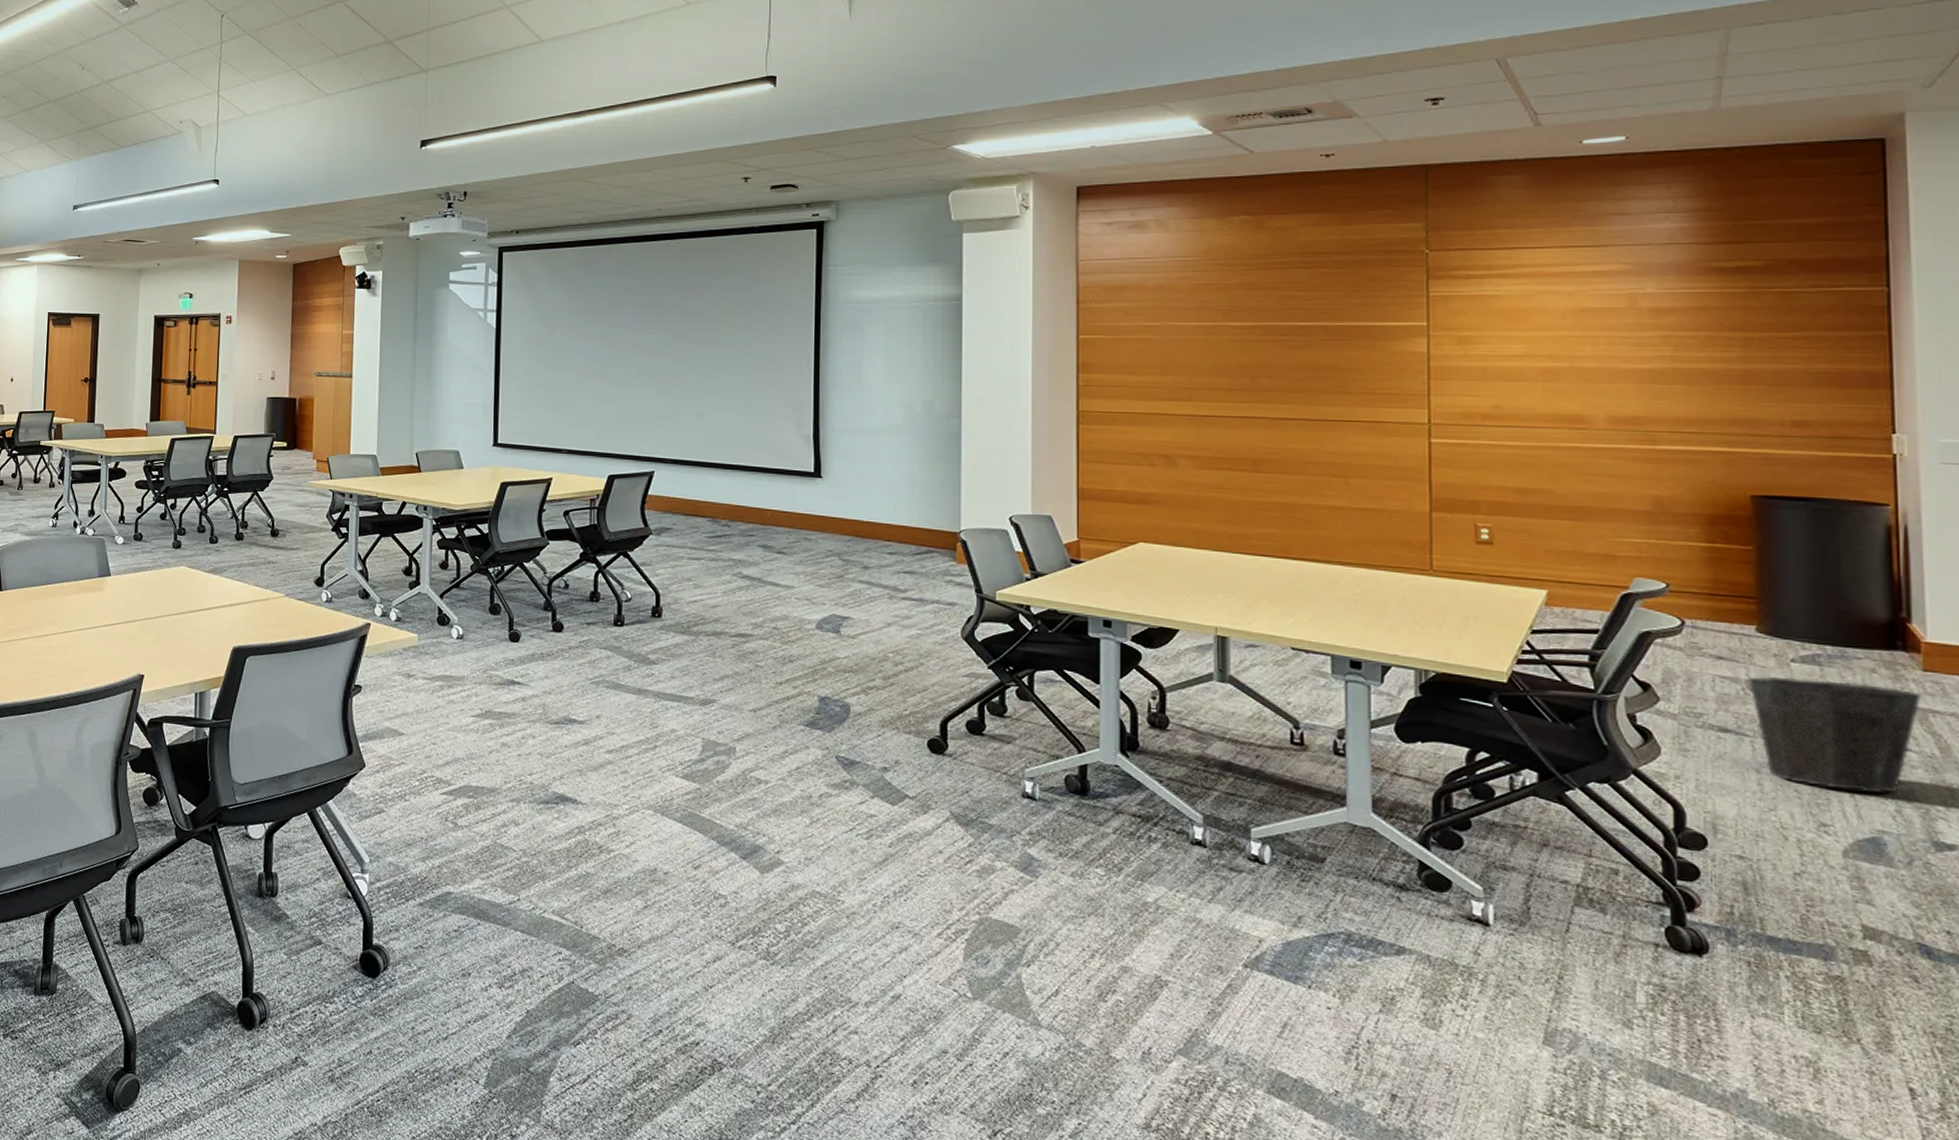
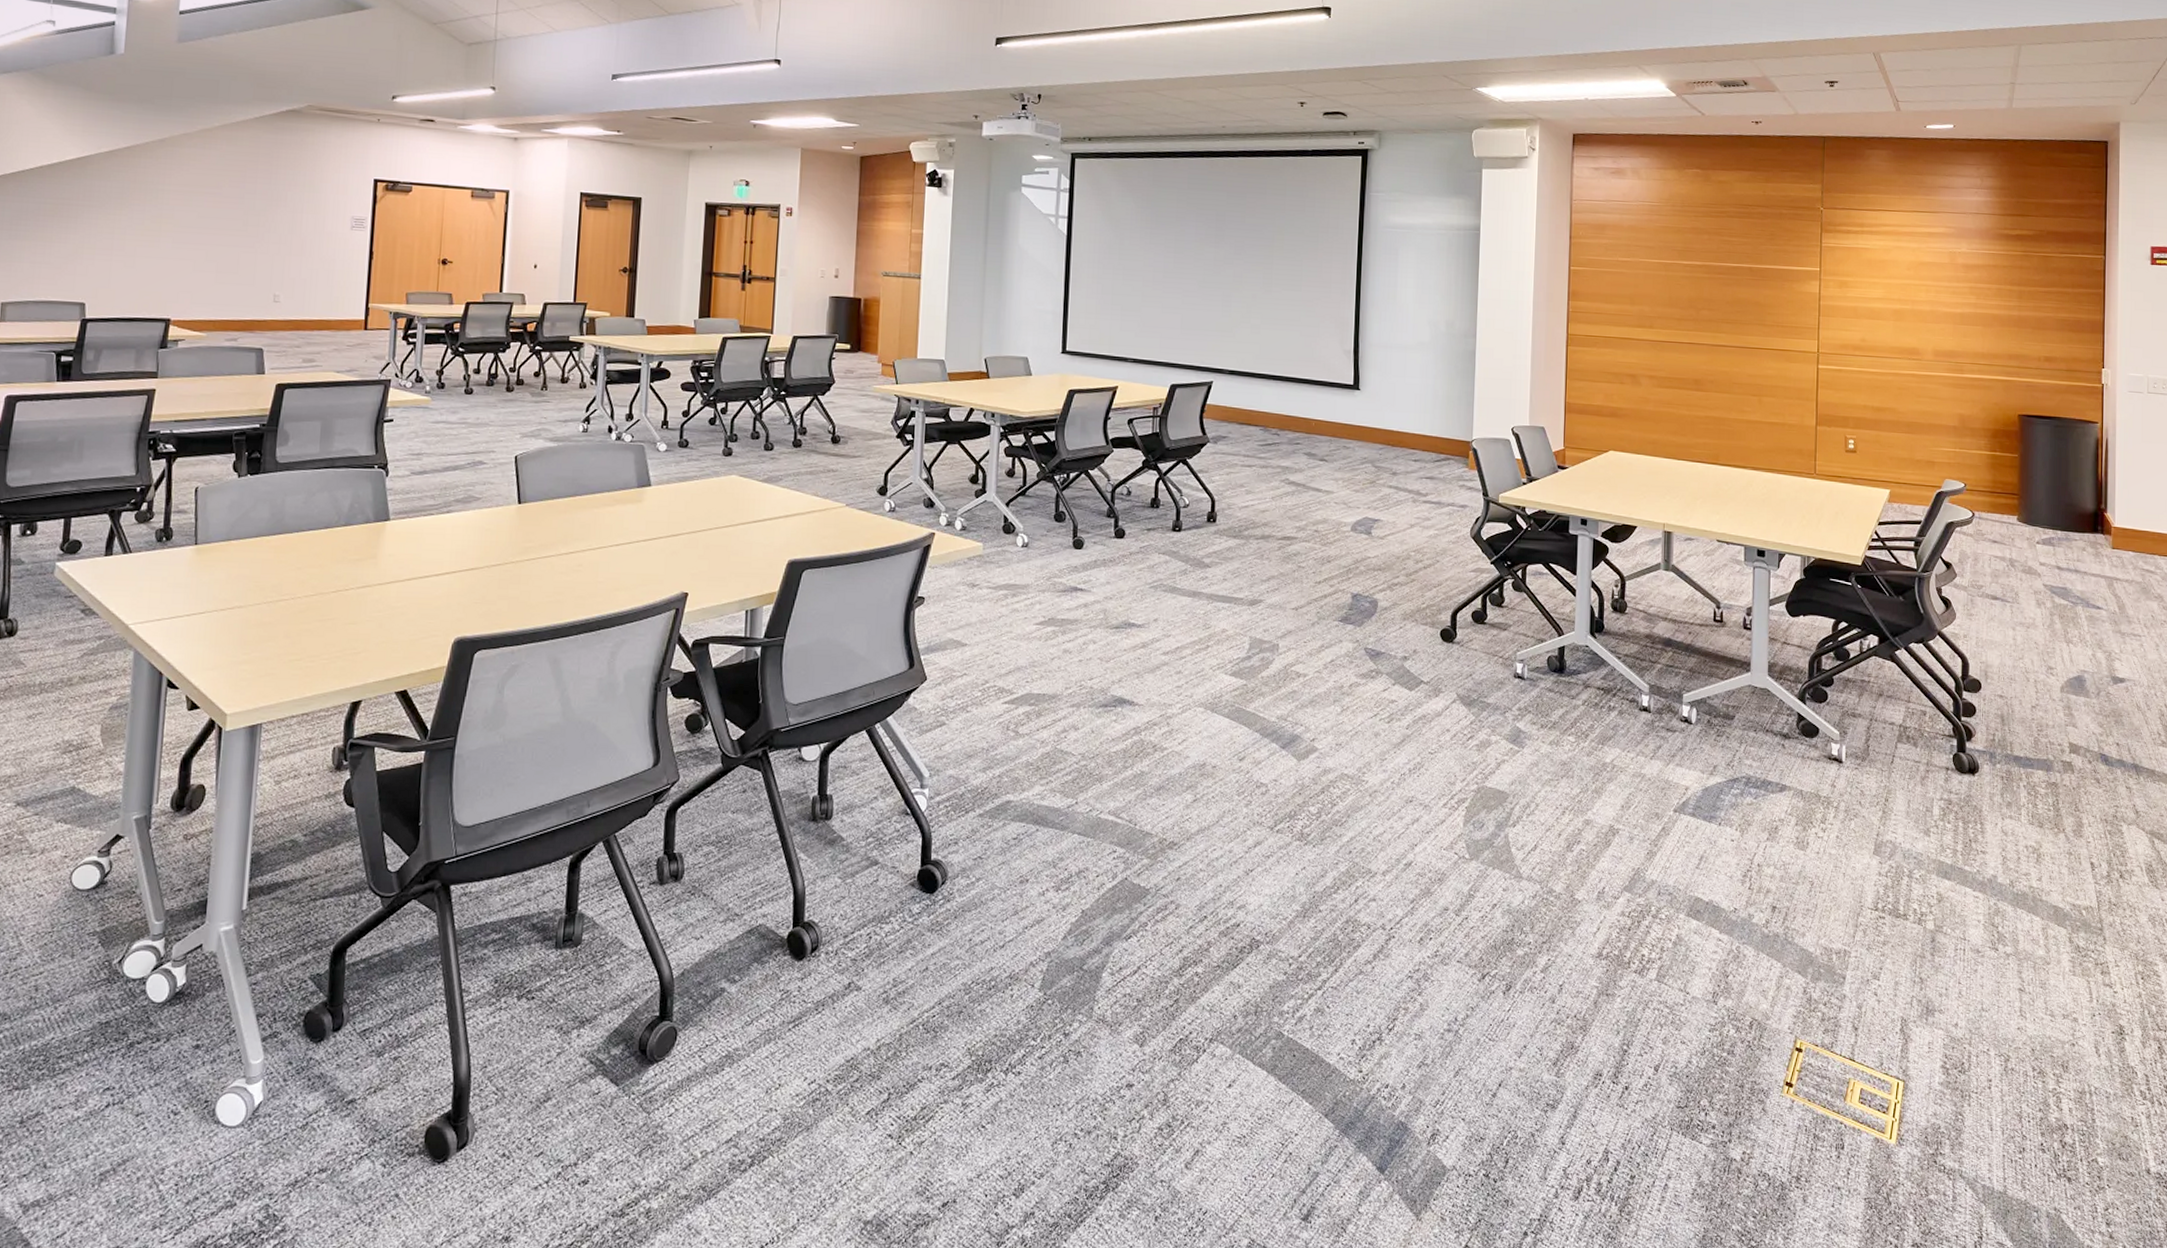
waste bin: present [1748,677,1922,793] -> none [2011,555,2111,642]

